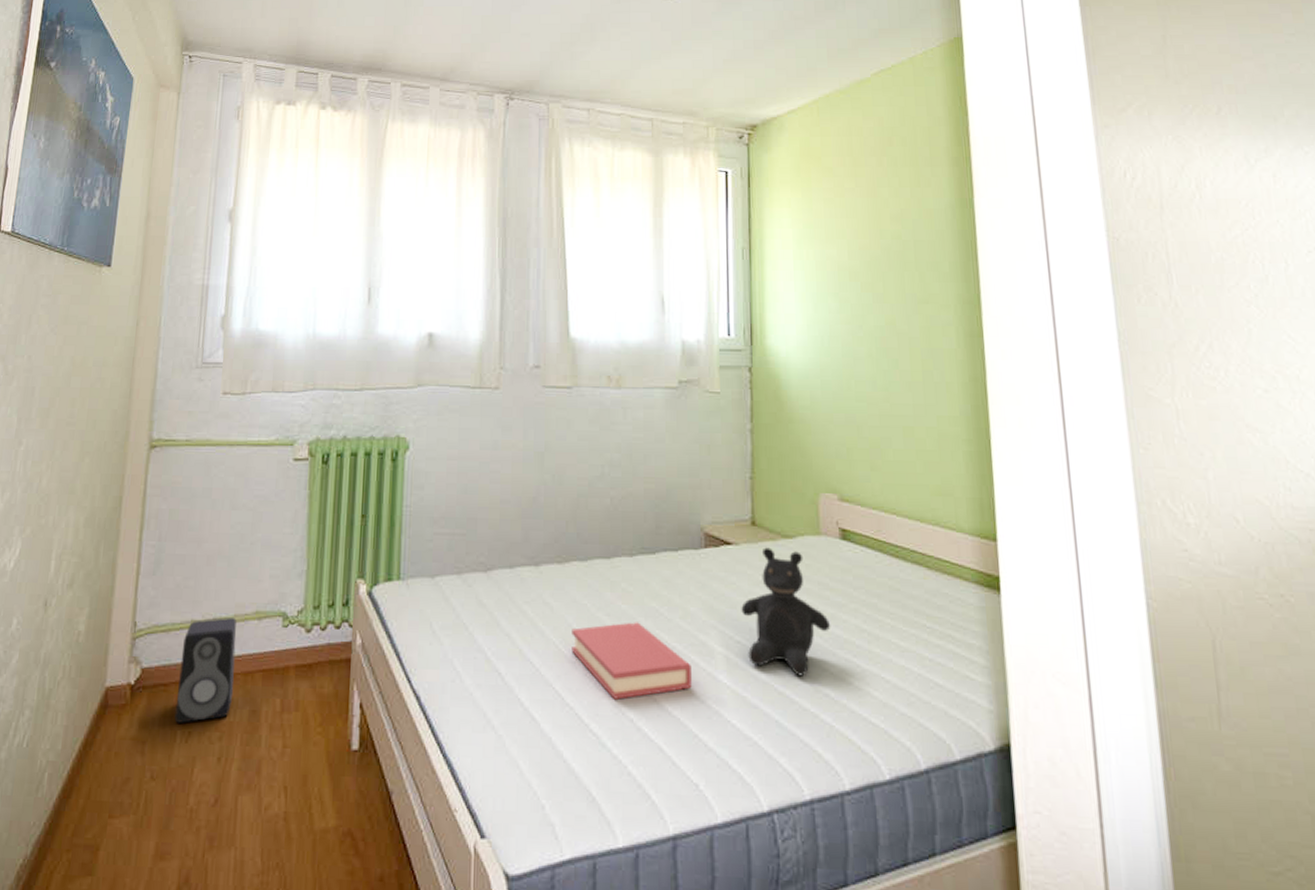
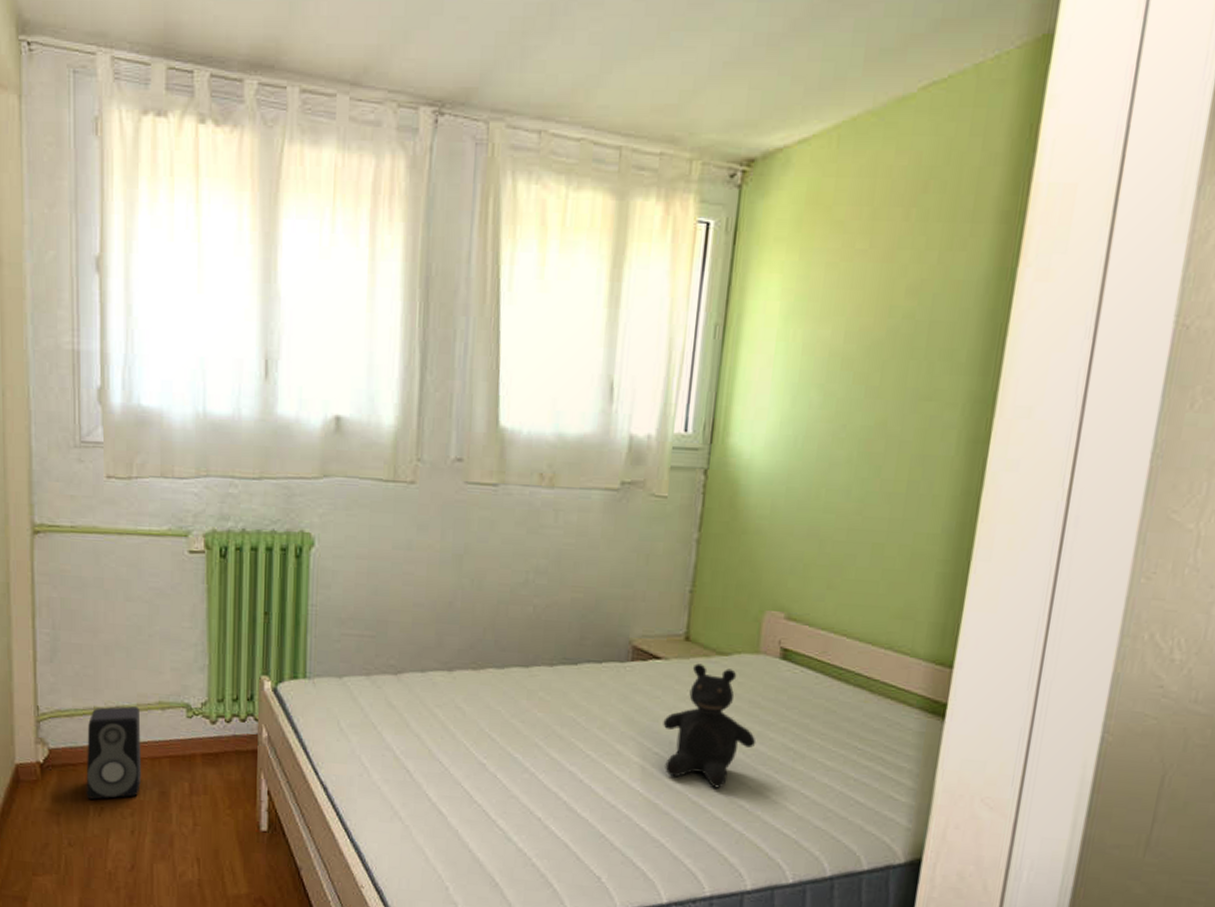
hardback book: present [572,622,692,700] -> none [482,729,605,800]

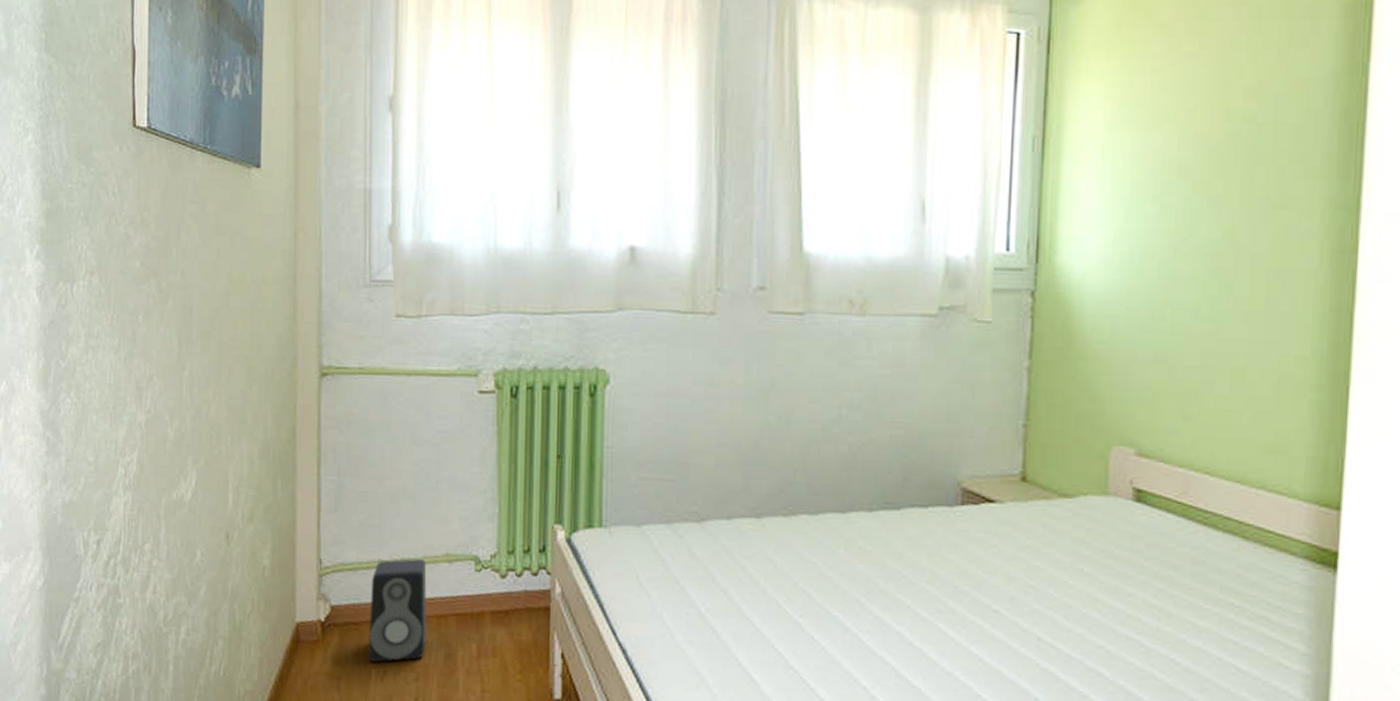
teddy bear: present [663,663,756,788] -> none [1002,507,1113,653]

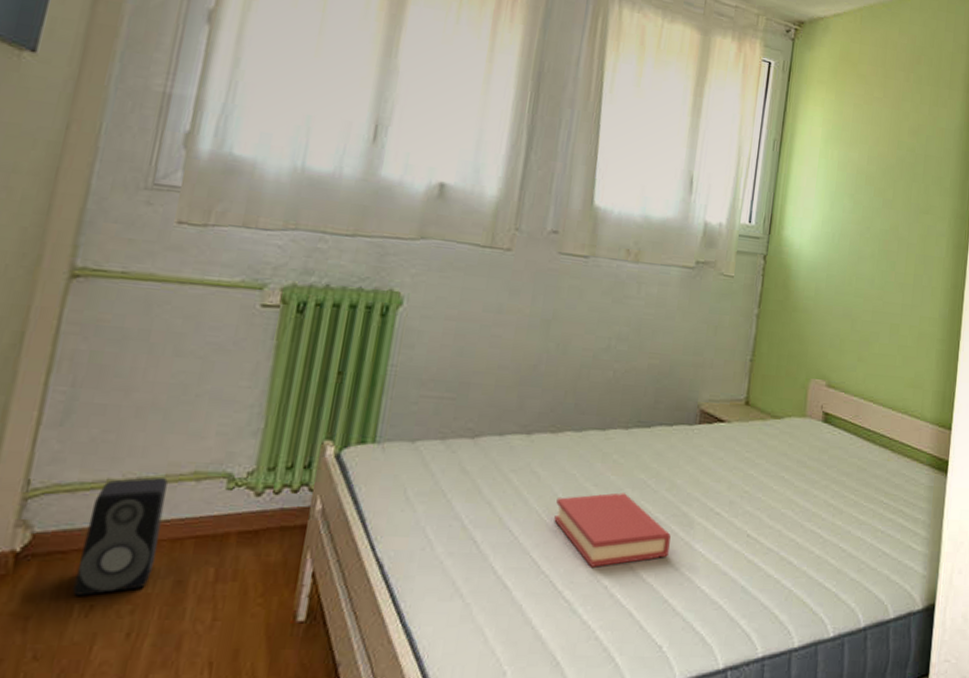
hardback book: none [797,584,938,666] -> present [554,493,671,567]

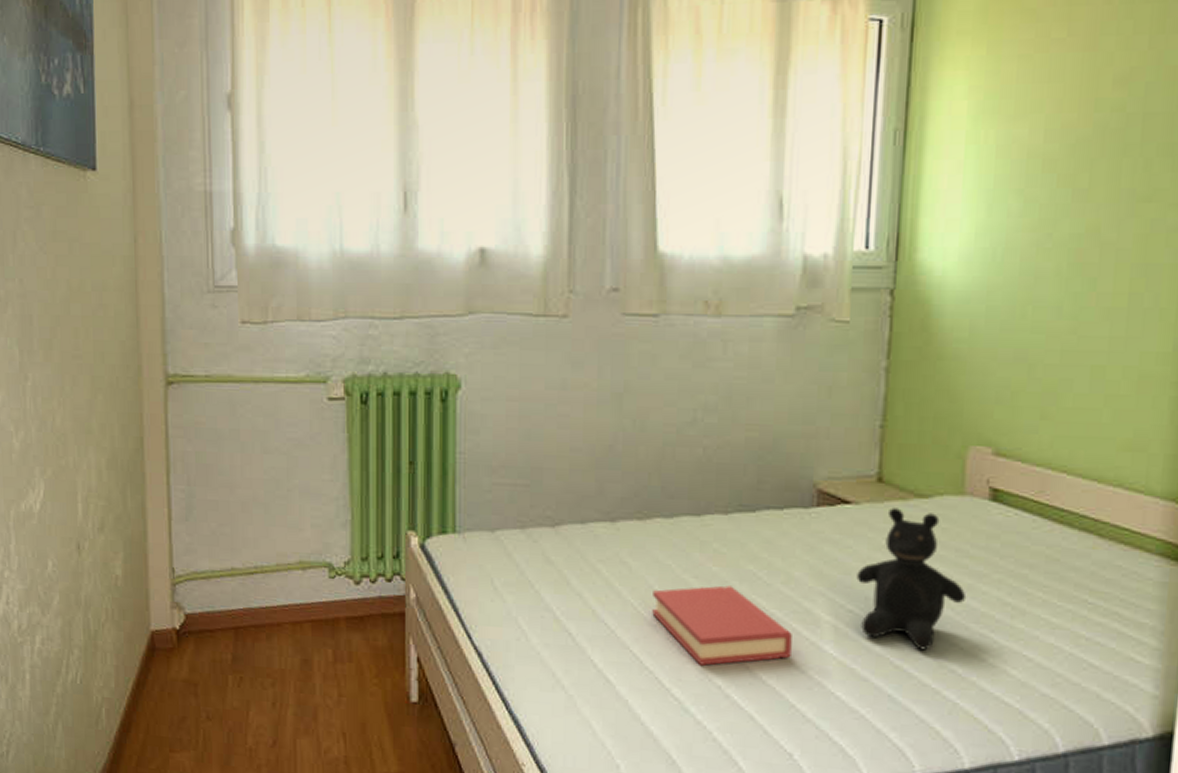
speaker: present [72,477,168,596] -> none [224,566,283,669]
teddy bear: none [724,426,803,546] -> present [856,507,967,651]

